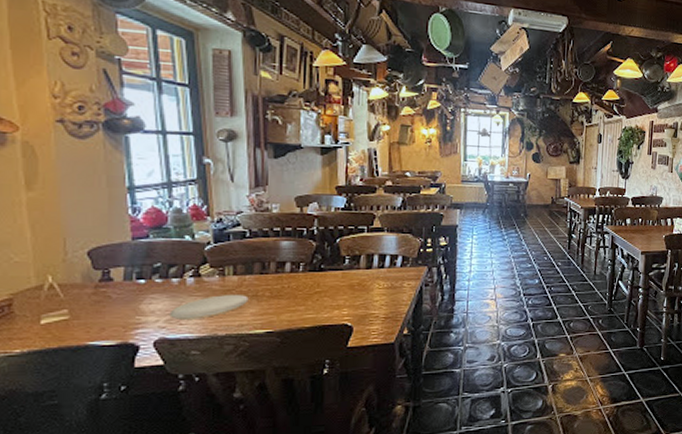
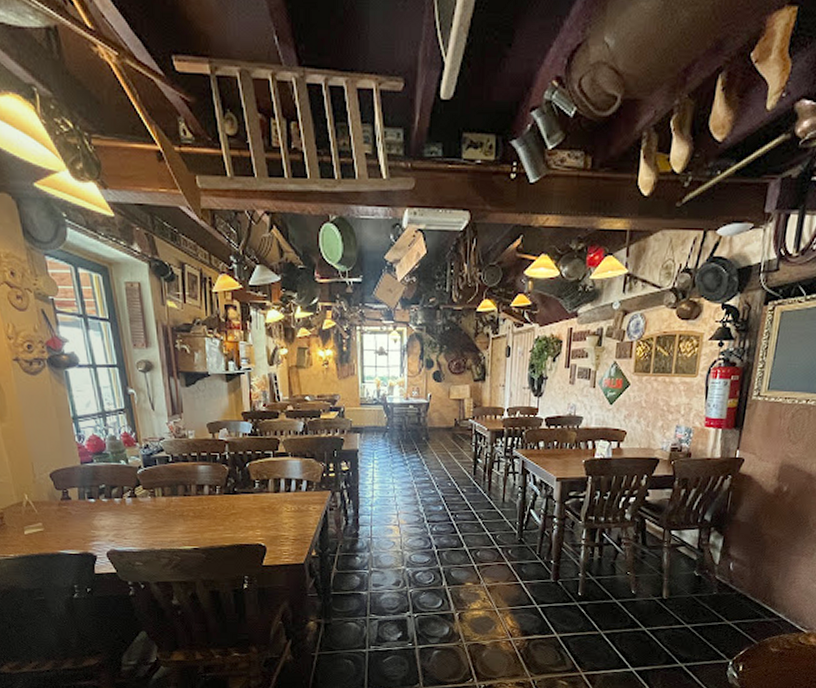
plate: present [169,295,249,319] -> none [115,514,177,535]

